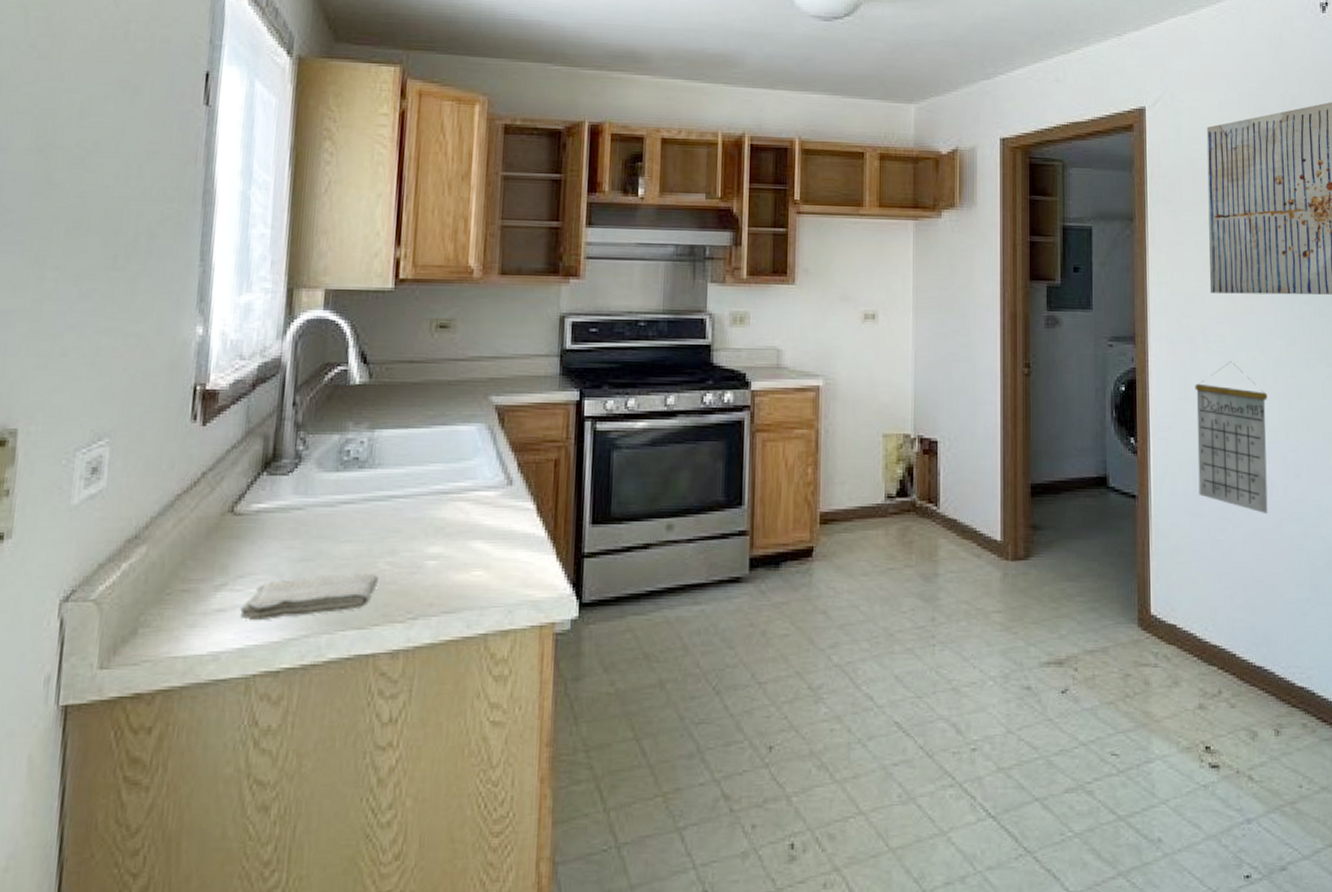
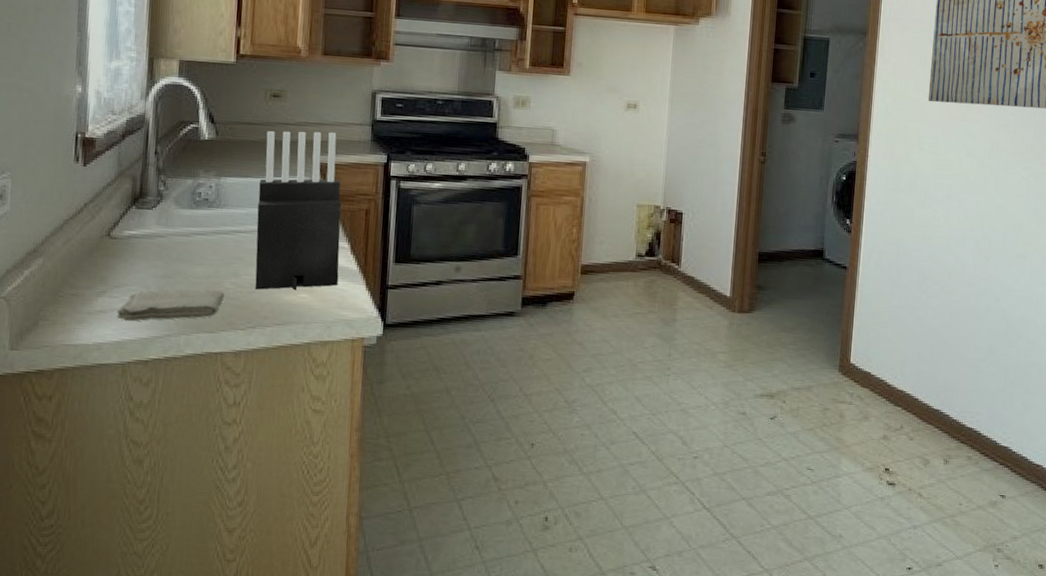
knife block: none [417,366,524,569] -> present [255,131,341,291]
calendar: present [1195,361,1268,515] -> none [900,160,969,289]

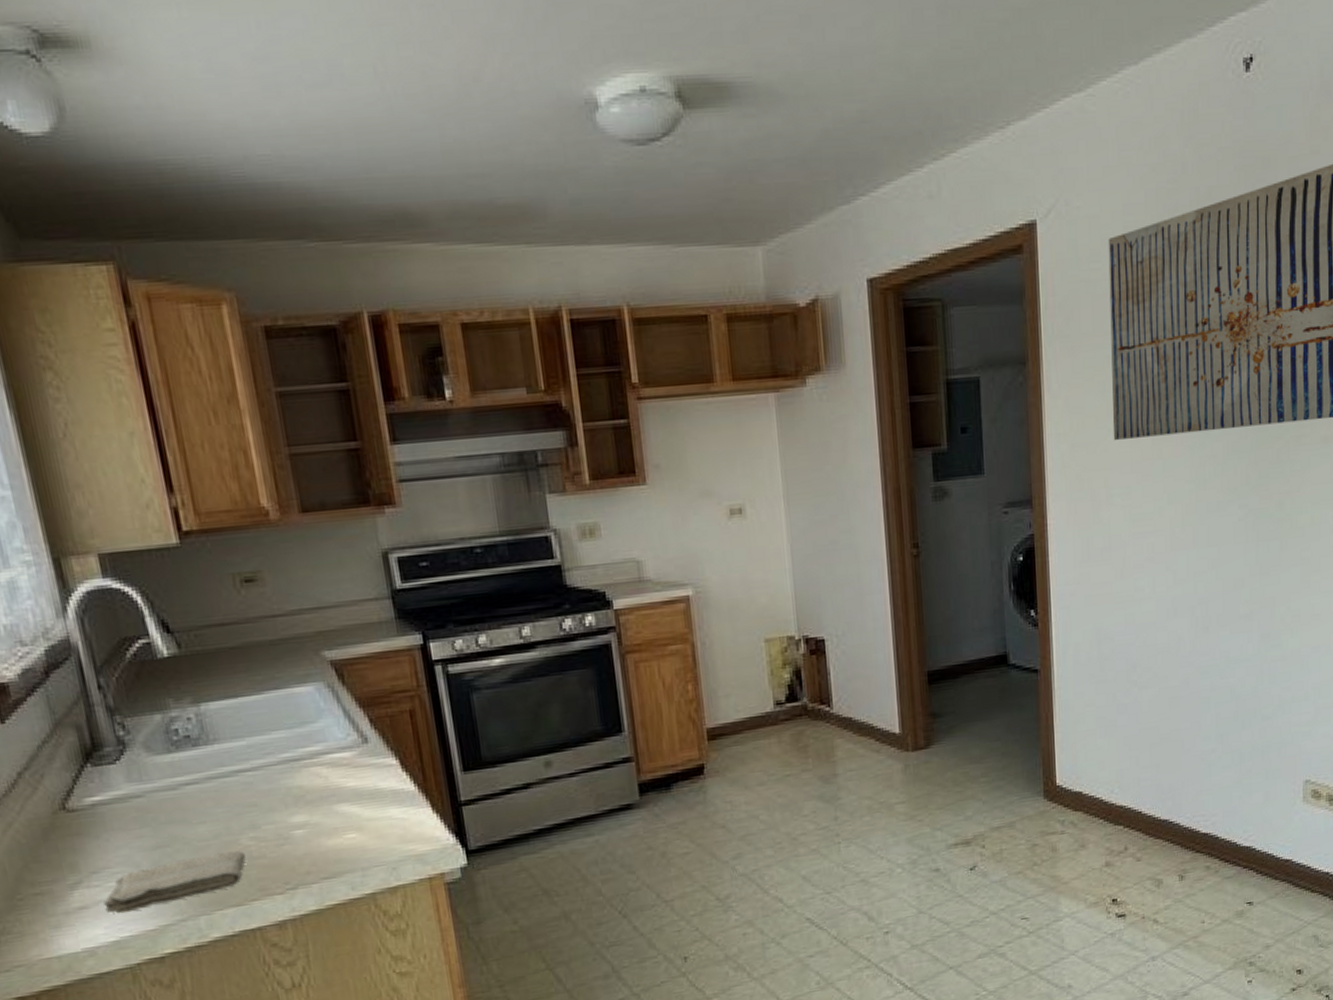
knife block: present [255,131,341,291] -> none [248,615,394,840]

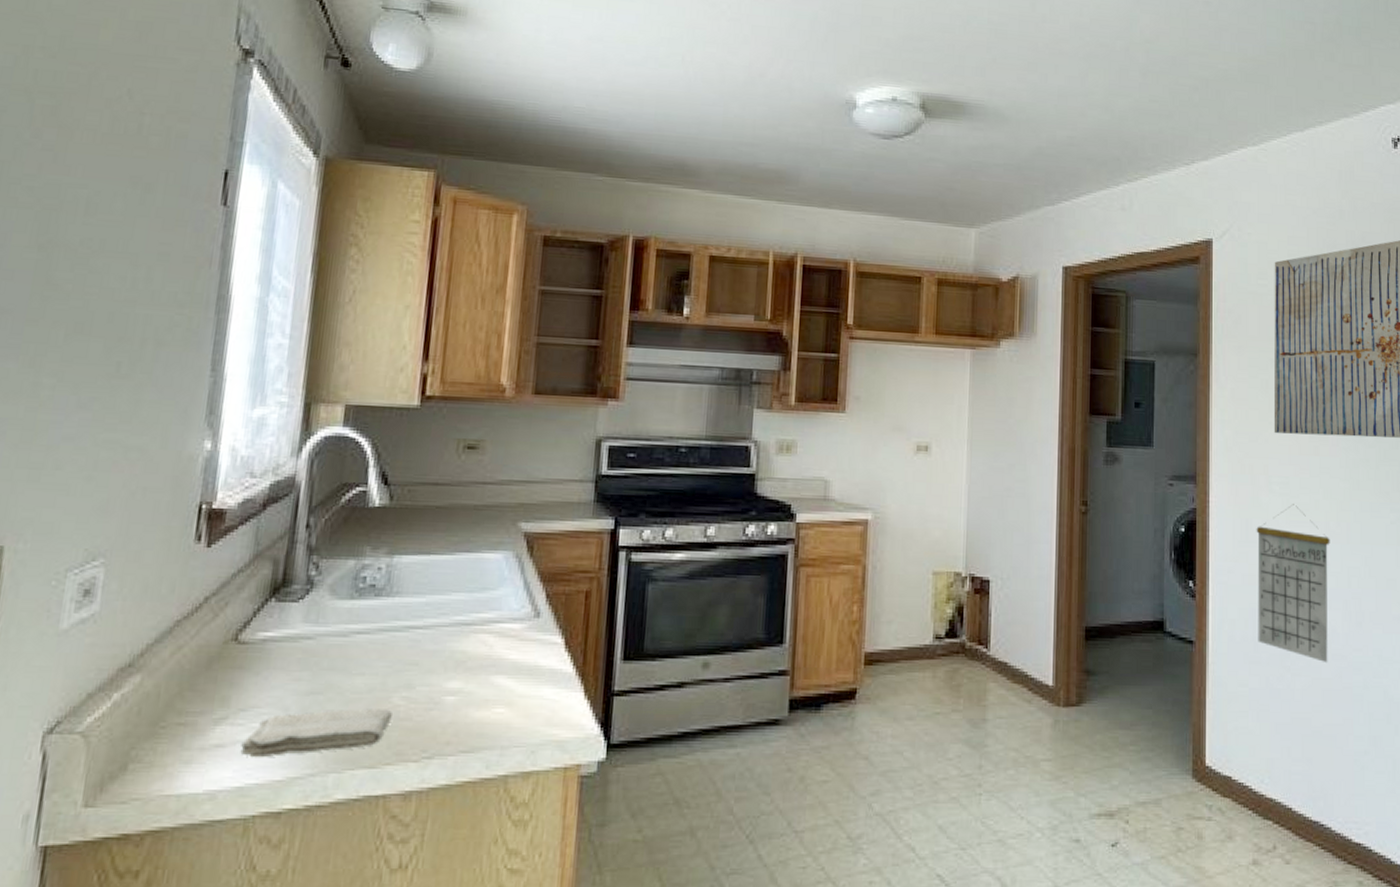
calendar: none [1098,515,1176,672] -> present [1256,504,1330,663]

